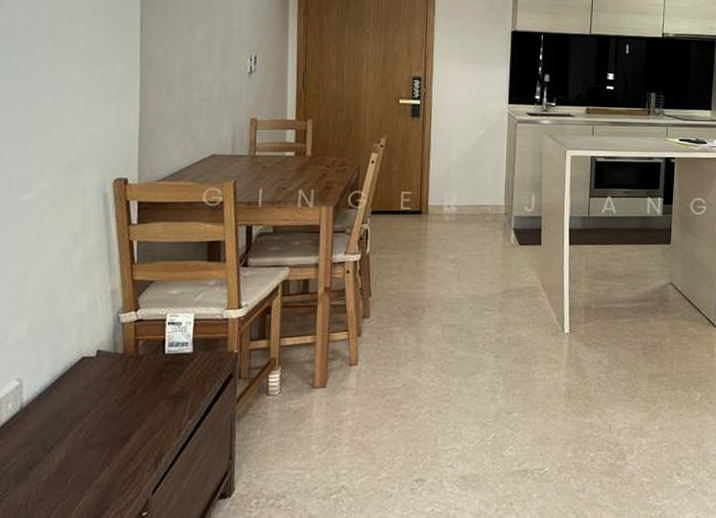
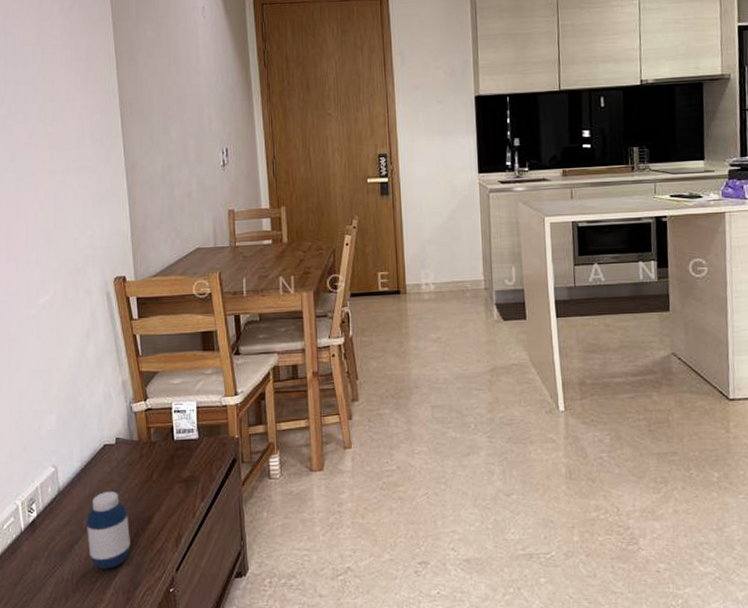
medicine bottle: none [50,407,103,494] -> present [87,491,130,570]

